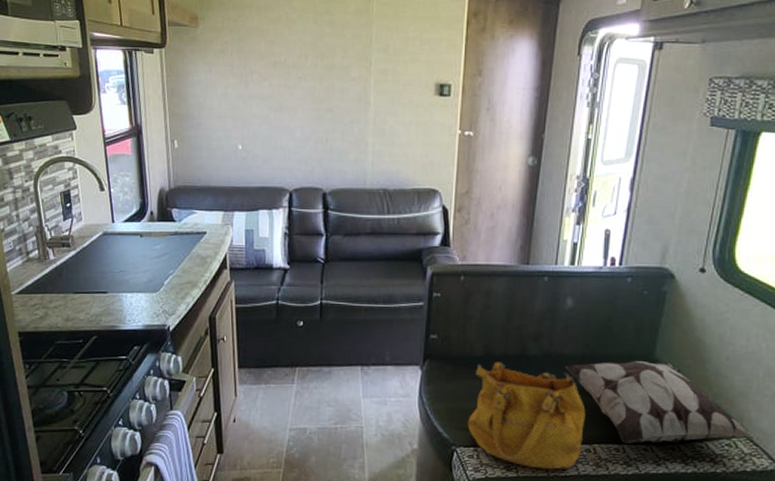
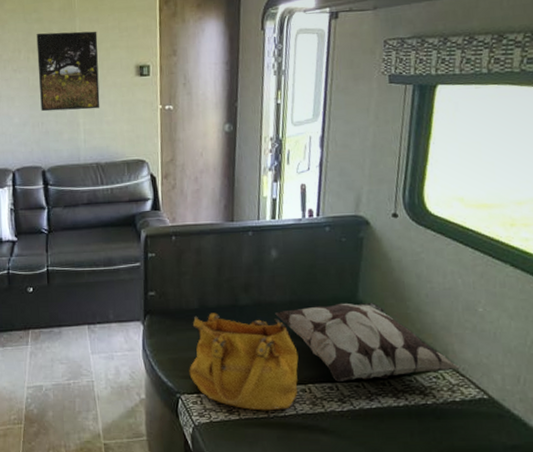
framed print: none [326,37,396,129] -> present [36,31,100,112]

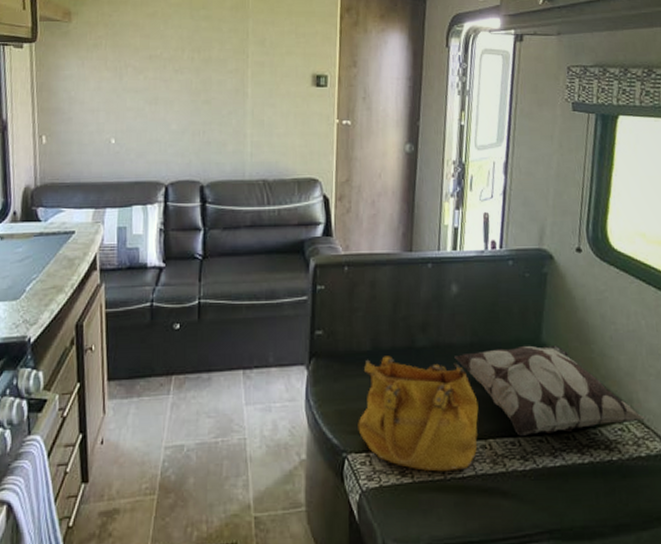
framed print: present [36,31,100,112] -> none [203,31,272,120]

